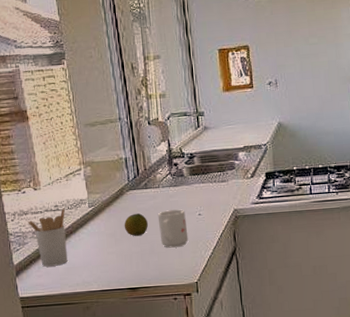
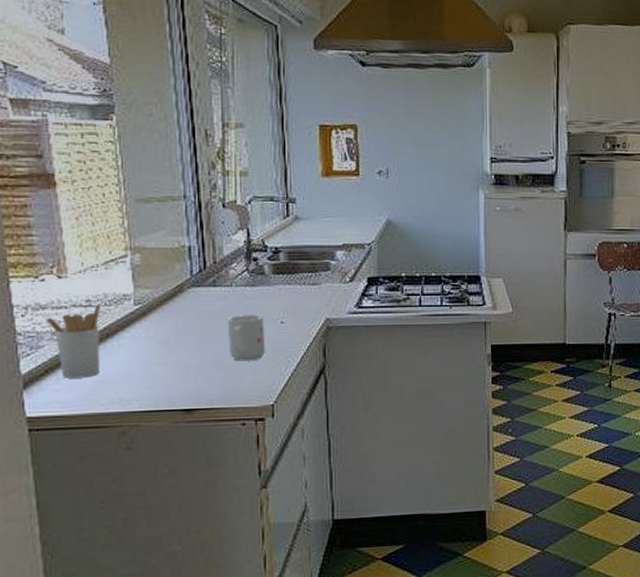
fruit: present [124,213,149,236] -> none [181,317,215,344]

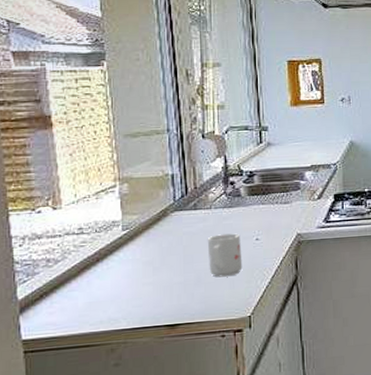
utensil holder: present [46,304,100,379] -> none [41,231,91,302]

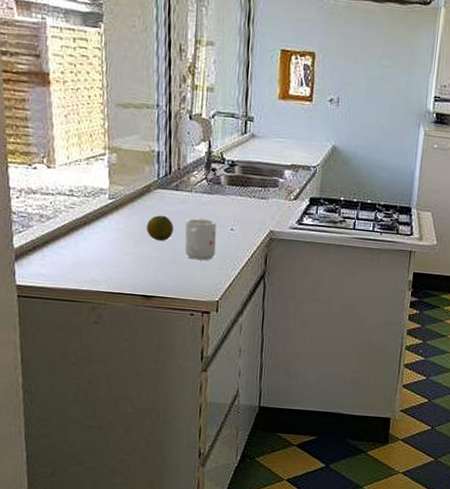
fruit: none [165,238,196,264] -> present [146,215,174,241]

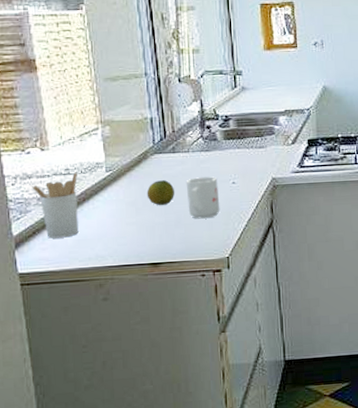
utensil holder: none [36,194,81,258] -> present [32,172,79,239]

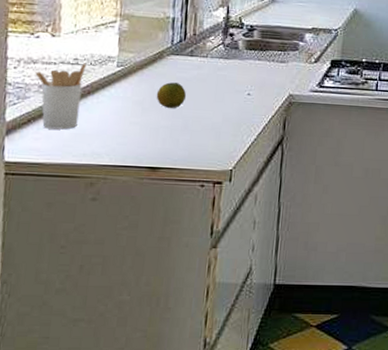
mug: present [186,176,220,219] -> none [197,84,233,128]

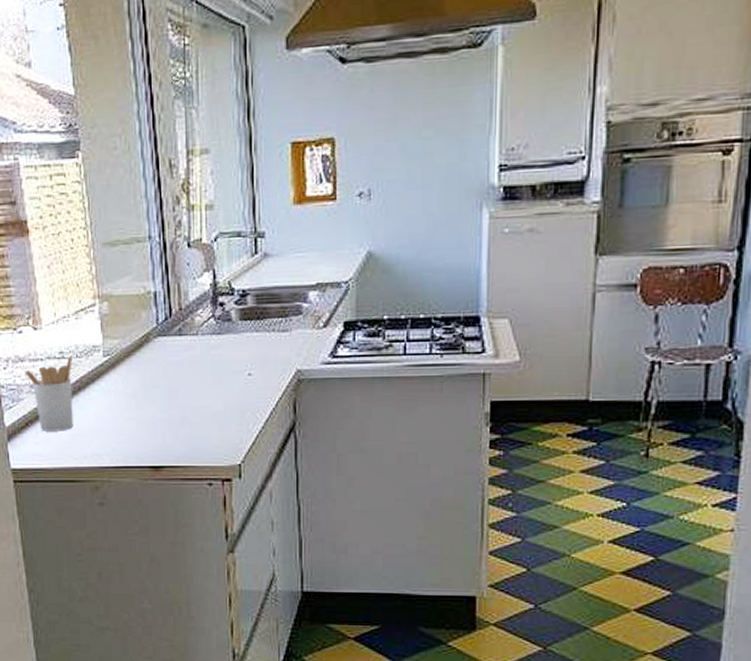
fruit: present [156,82,187,108] -> none [148,369,181,398]

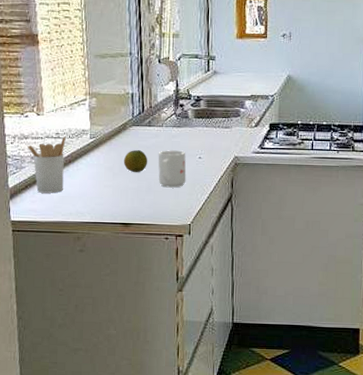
fruit: none [148,369,181,398] -> present [123,150,148,172]
mug: none [193,366,233,417] -> present [158,150,186,188]

